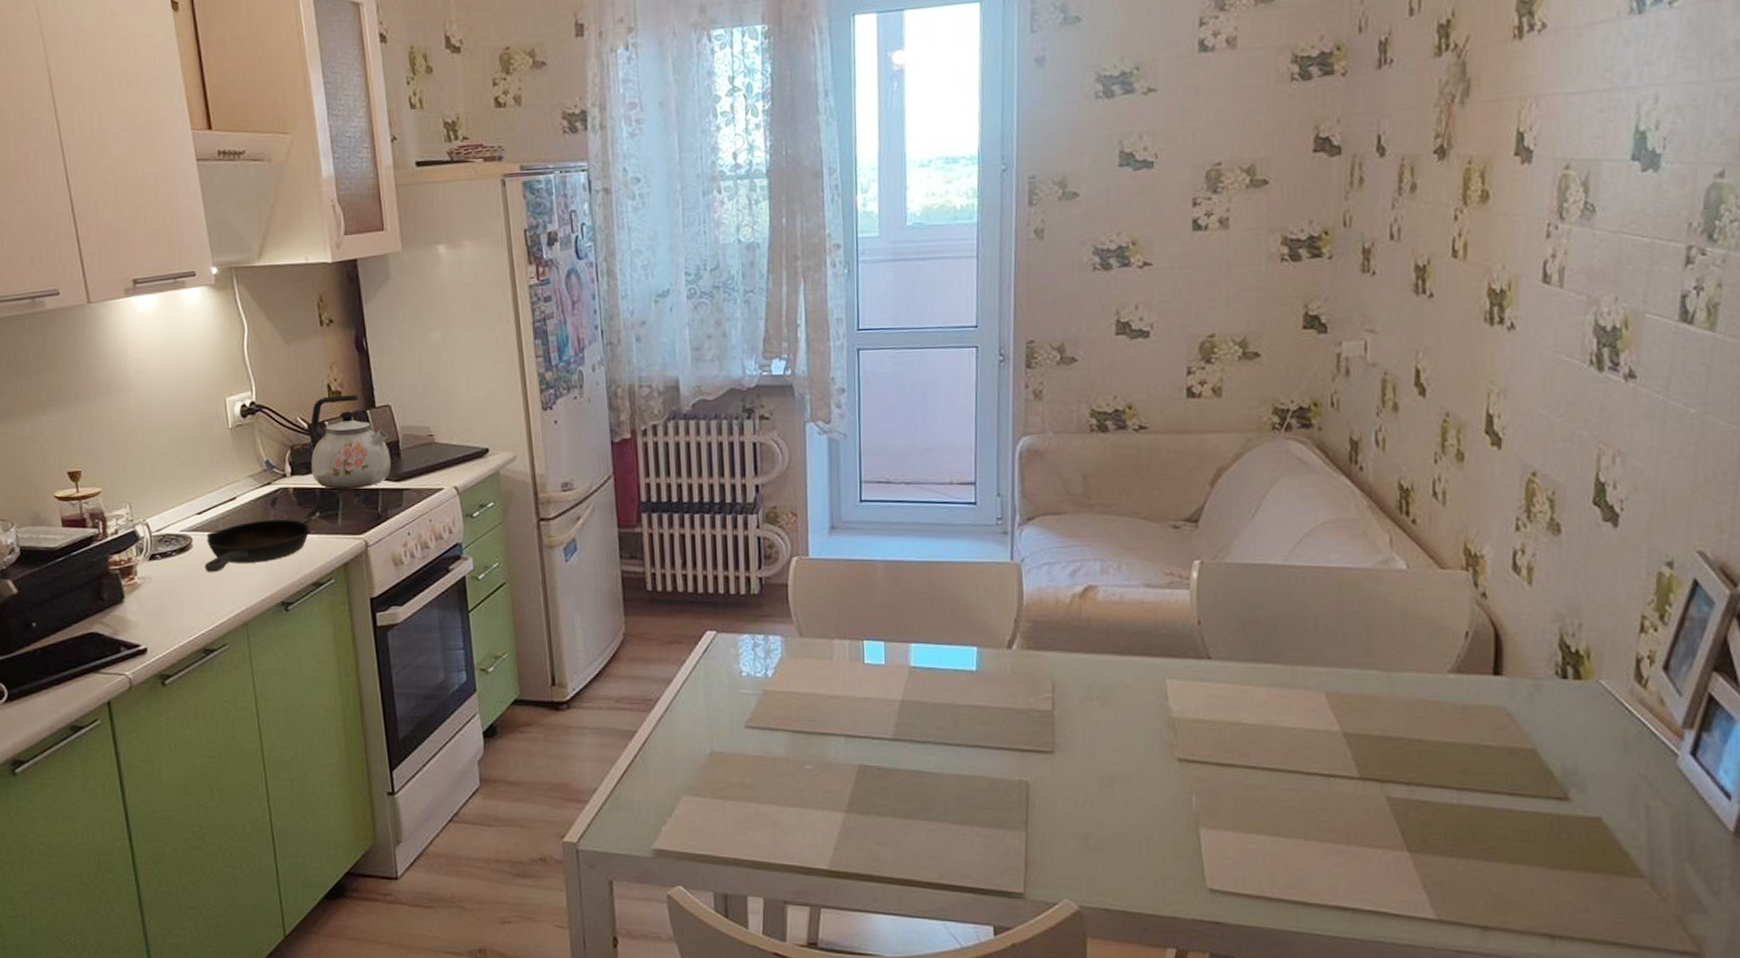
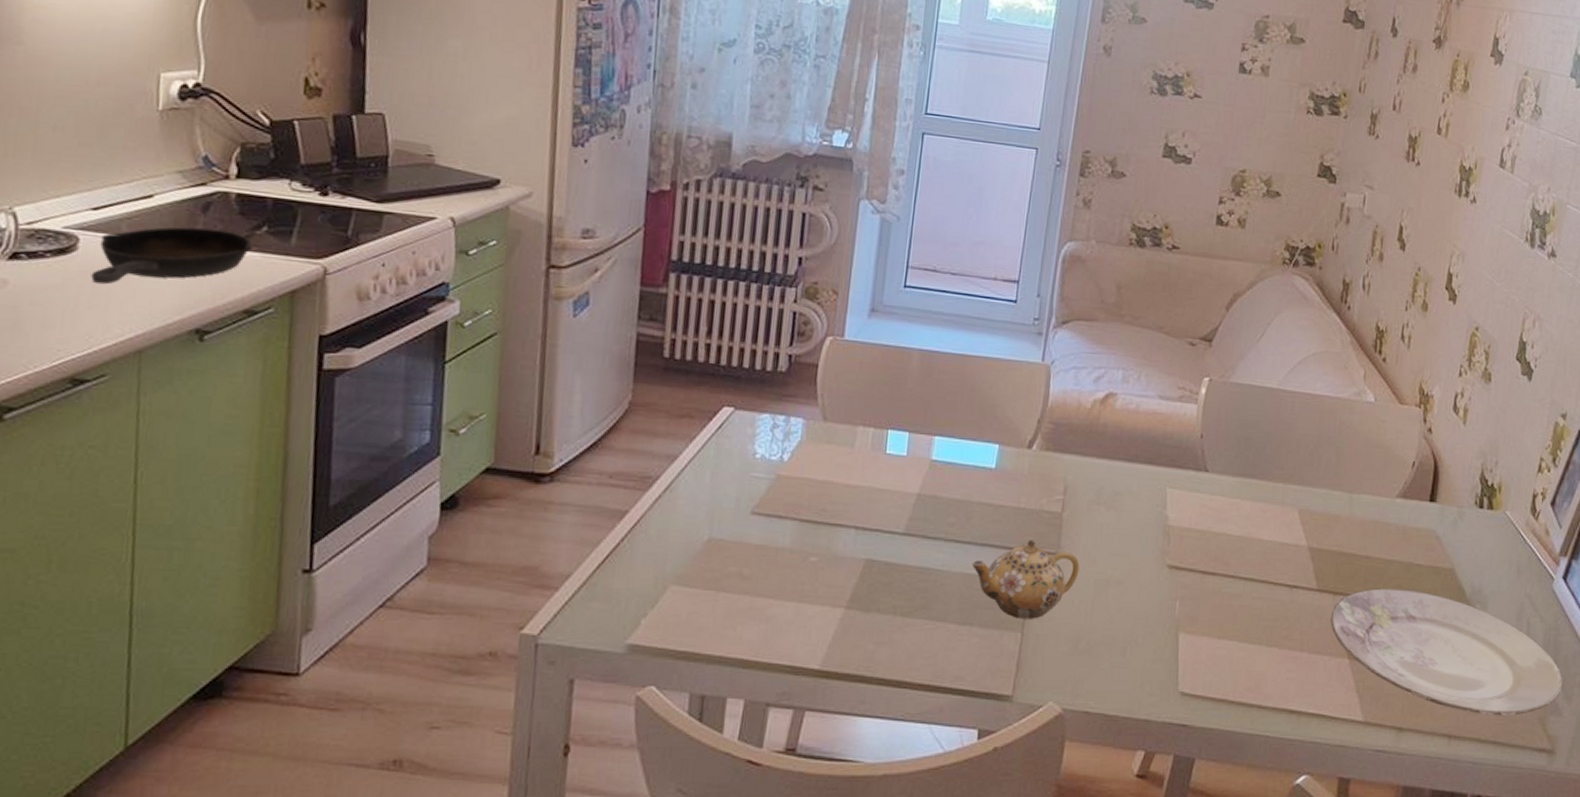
kettle: present [310,395,392,490] -> none [265,91,375,205]
teapot: none [965,739,1079,818] -> present [971,540,1080,619]
plate: none [1380,774,1707,913] -> present [1330,588,1564,716]

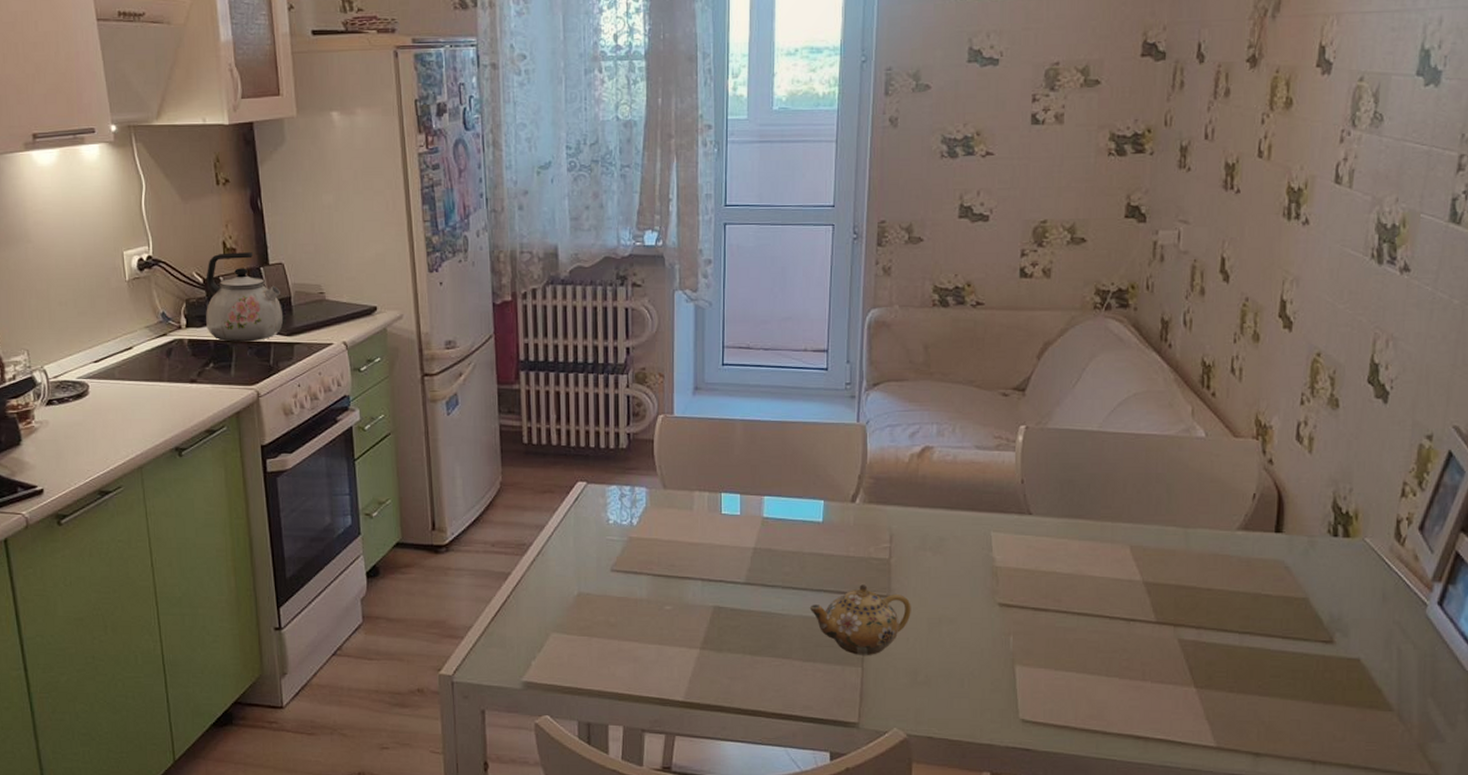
frying pan: present [91,226,253,285] -> none [100,369,205,419]
kettle: none [265,91,375,205] -> present [206,252,284,342]
plate: present [1330,588,1564,716] -> none [1173,619,1445,742]

